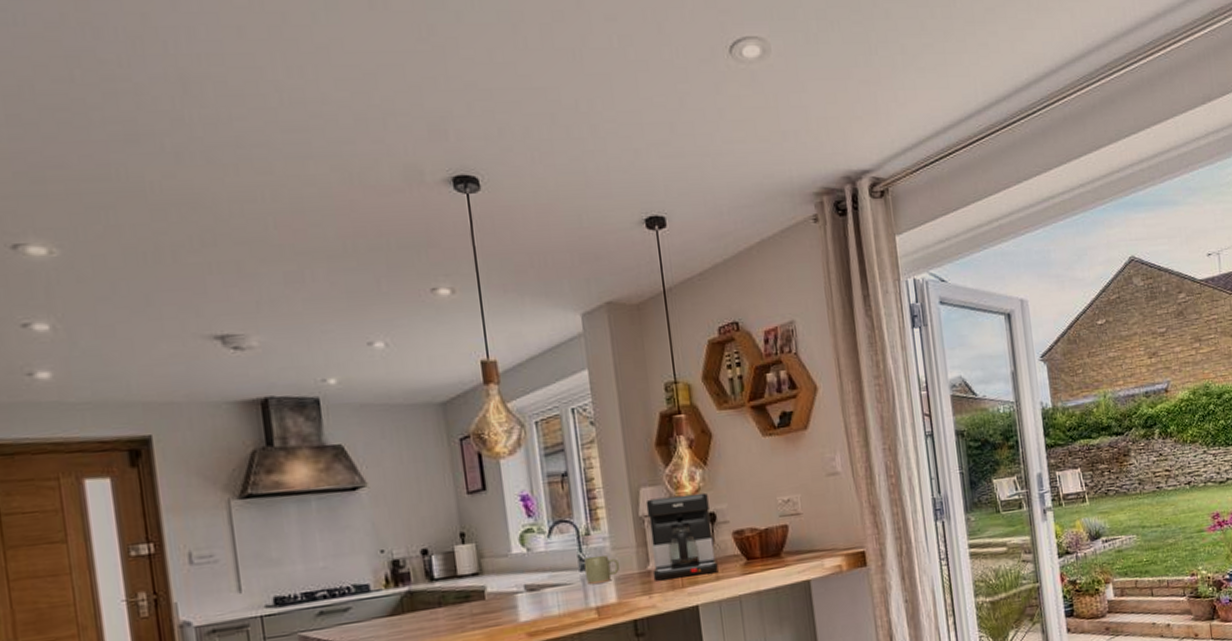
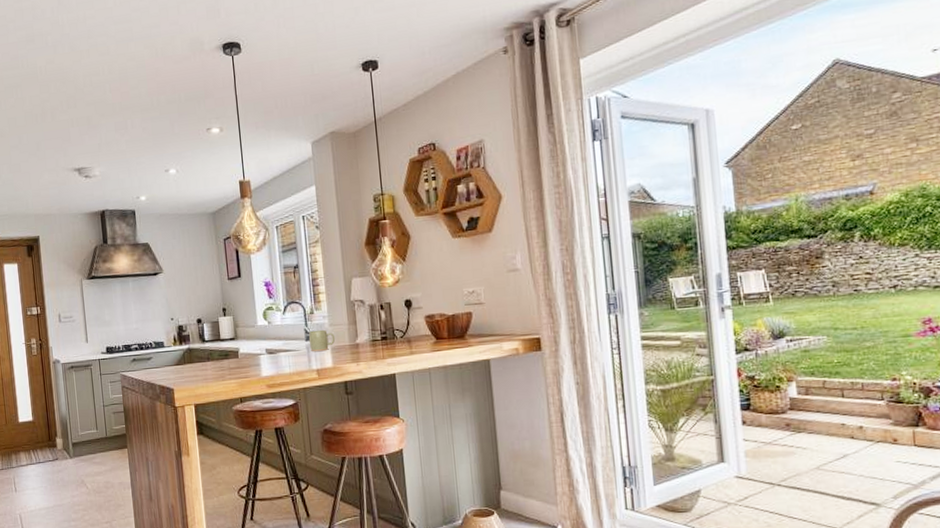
coffee maker: present [645,492,718,581] -> none [356,283,412,352]

